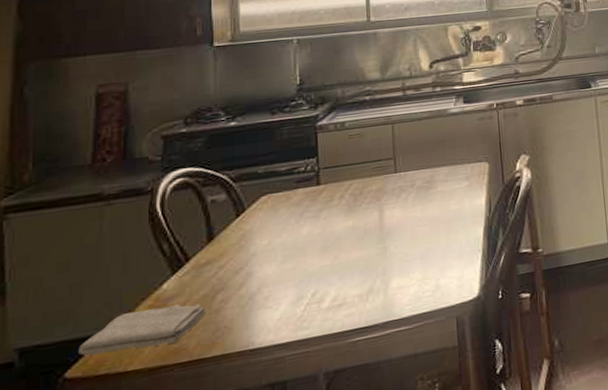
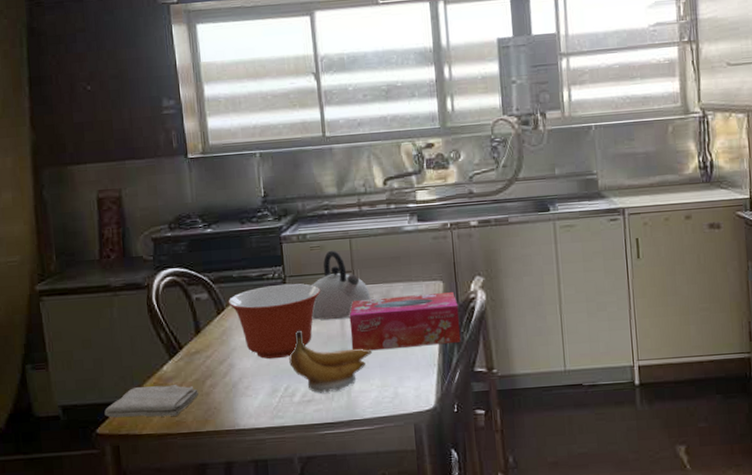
mixing bowl: none [250,175,359,263] -> present [228,283,321,359]
banana: none [319,226,412,295] -> present [289,330,372,393]
kettle: none [347,137,414,213] -> present [311,250,371,320]
tissue box: none [389,172,506,243] -> present [349,291,461,351]

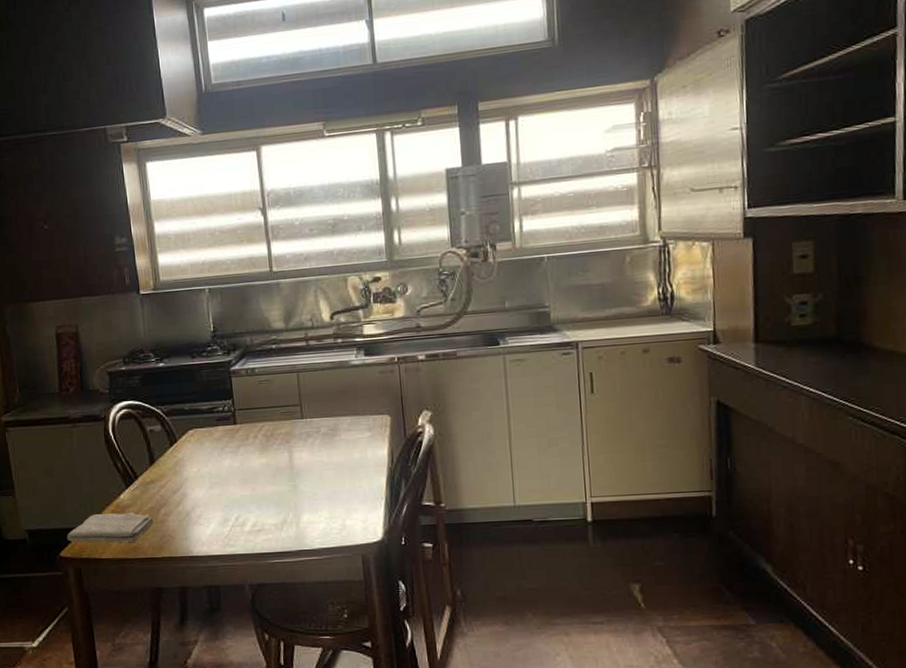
mixing bowl: present [228,283,321,359] -> none [180,416,270,490]
banana: present [289,330,372,393] -> none [239,462,320,523]
kettle: present [311,250,371,320] -> none [260,384,319,453]
tissue box: present [349,291,461,351] -> none [297,425,409,484]

